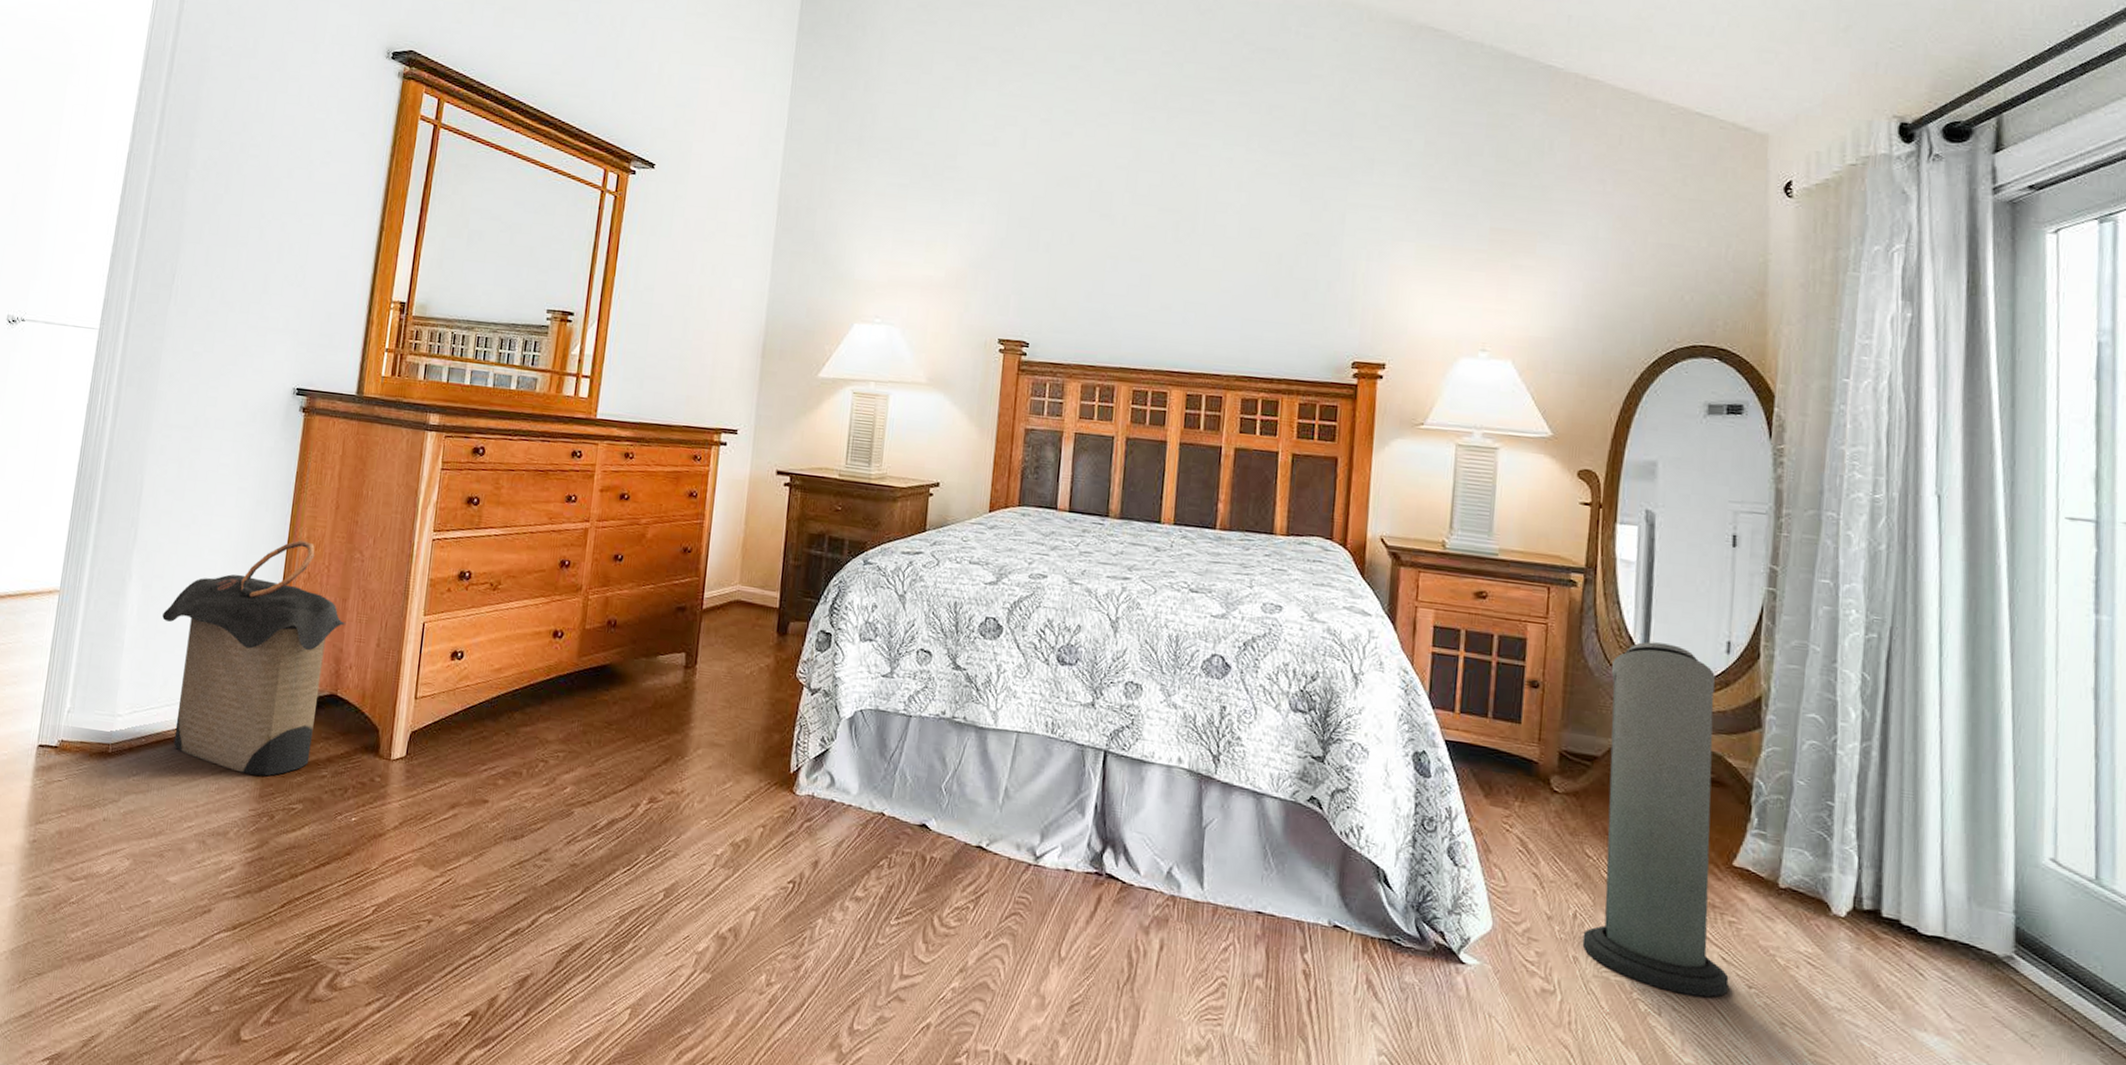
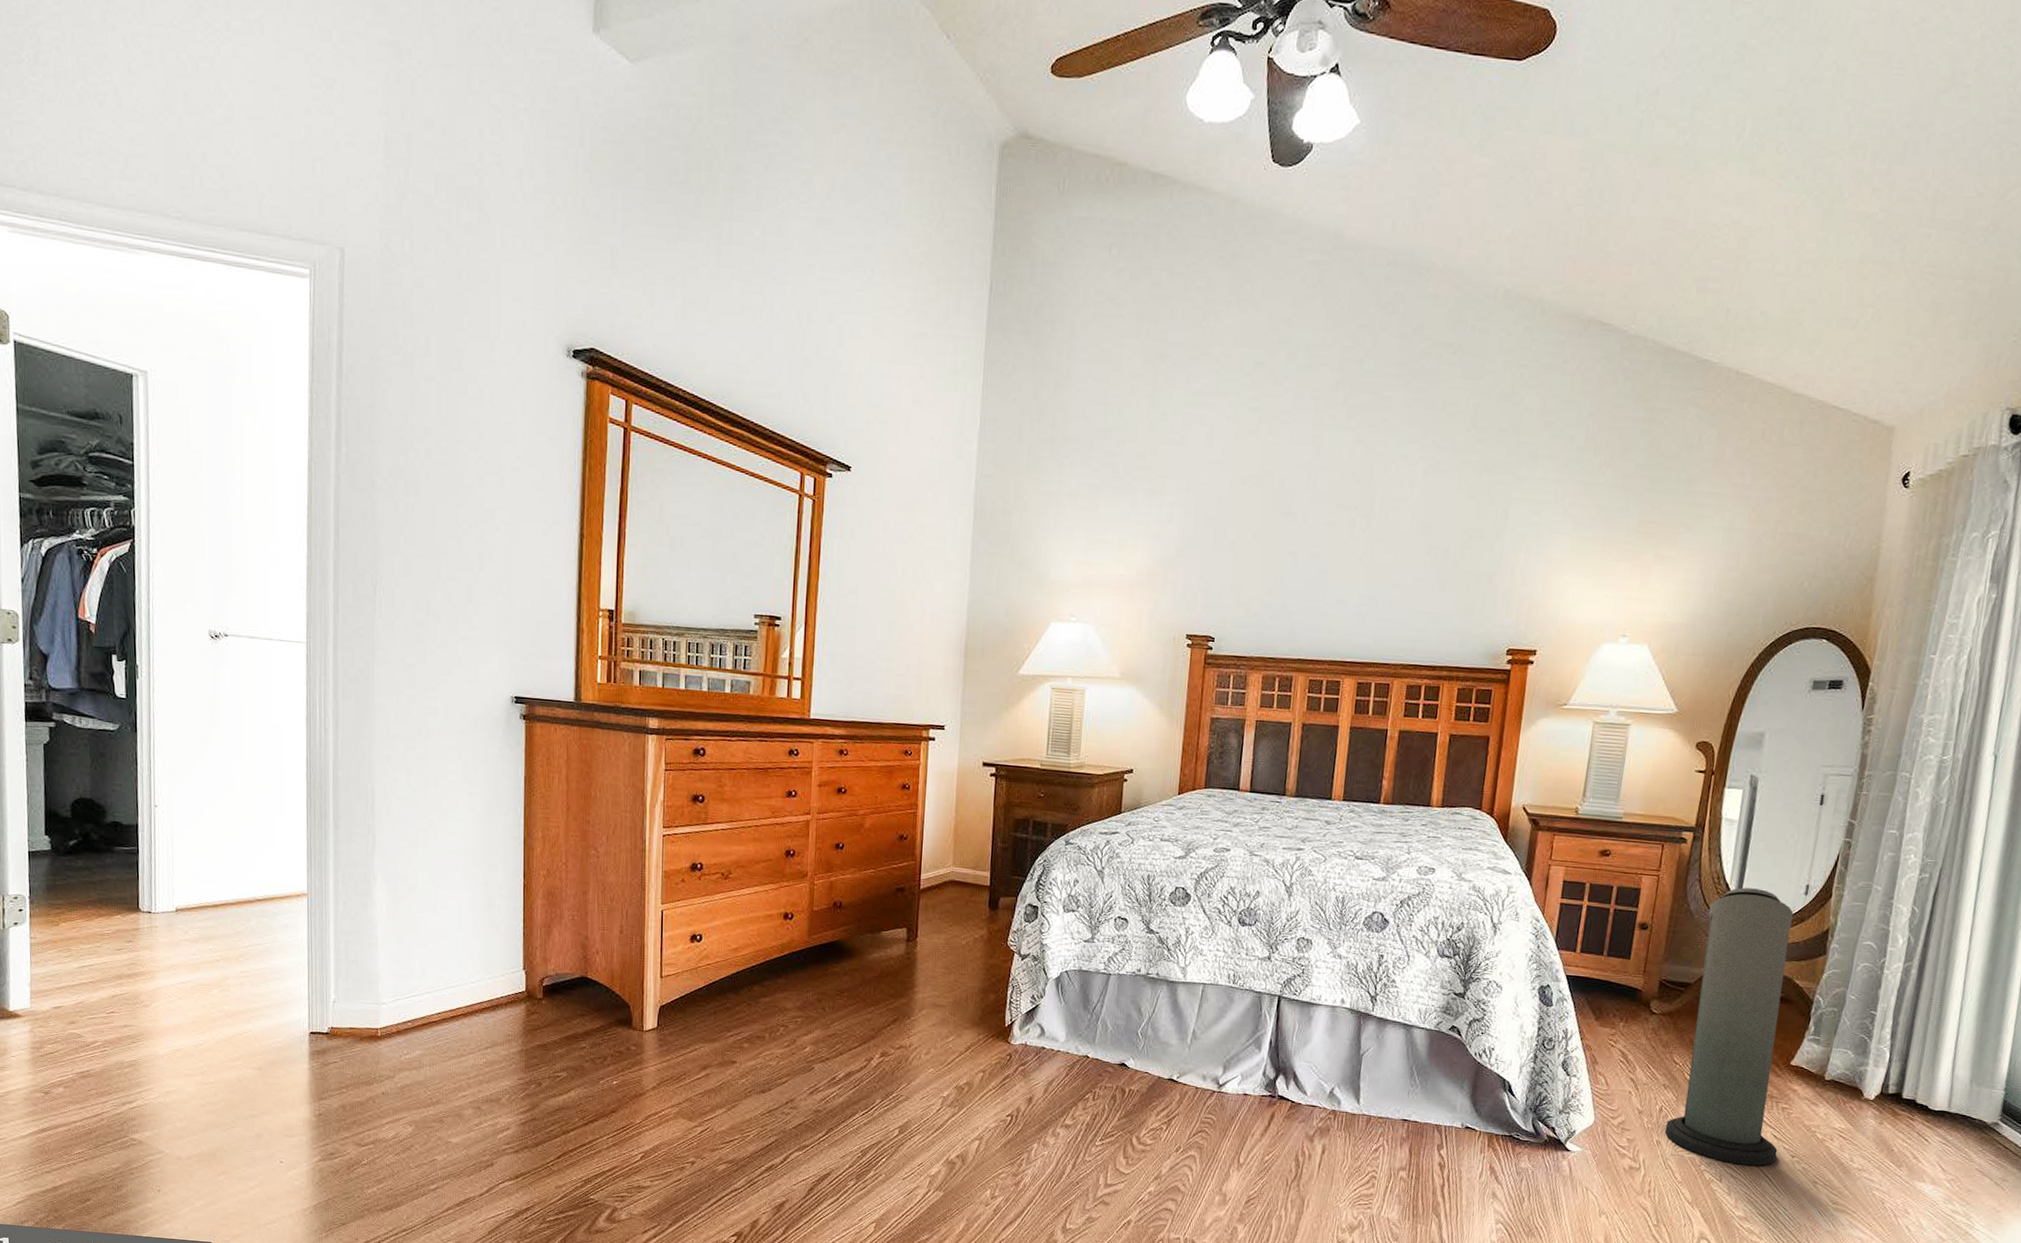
laundry hamper: present [162,539,346,777] -> none [412,839,589,1050]

